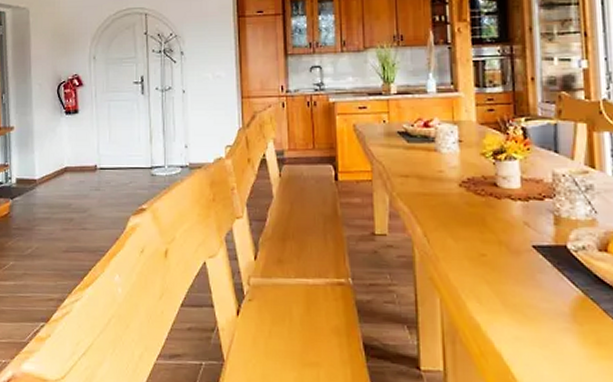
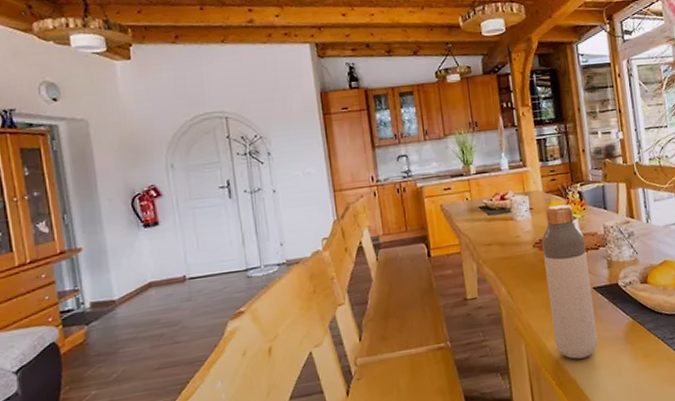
bottle: none [471,141,534,329] -> present [542,204,598,359]

